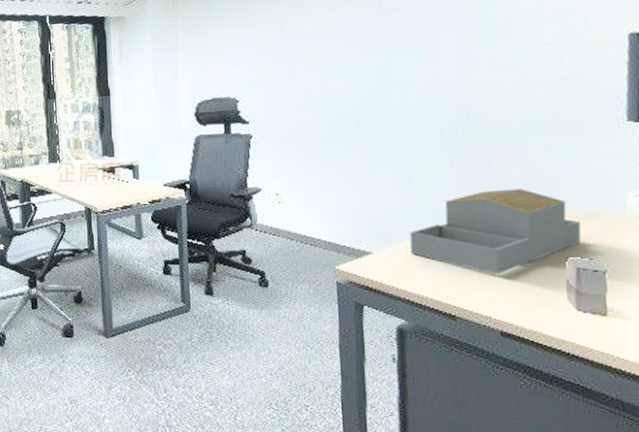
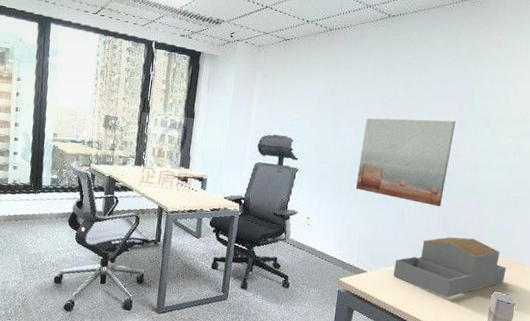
wall art: none [330,37,462,153] -> present [356,118,456,206]

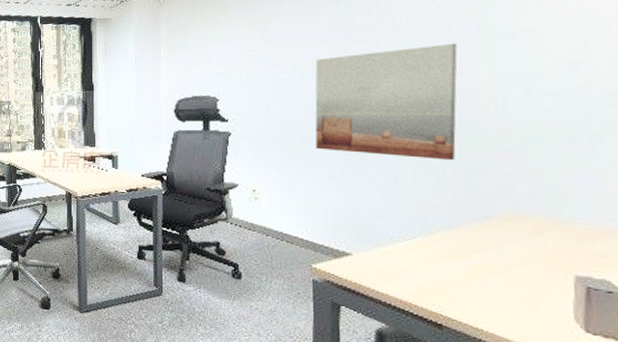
architectural model: present [393,237,507,299] -> none [394,200,594,287]

